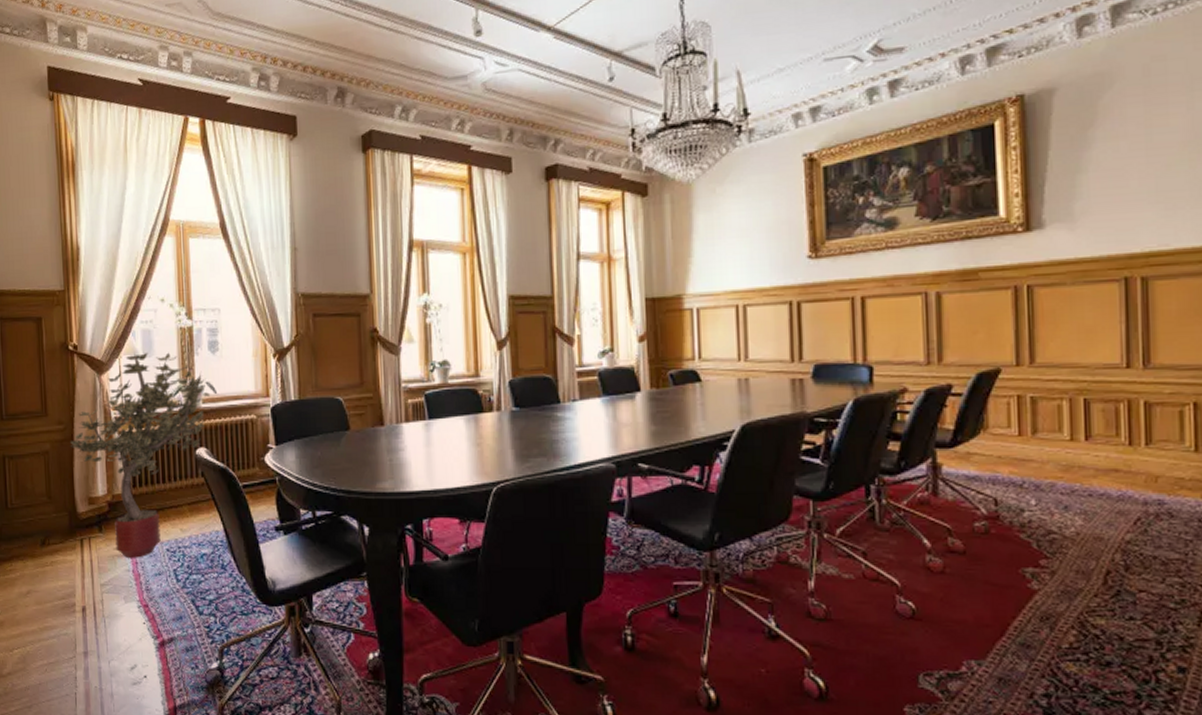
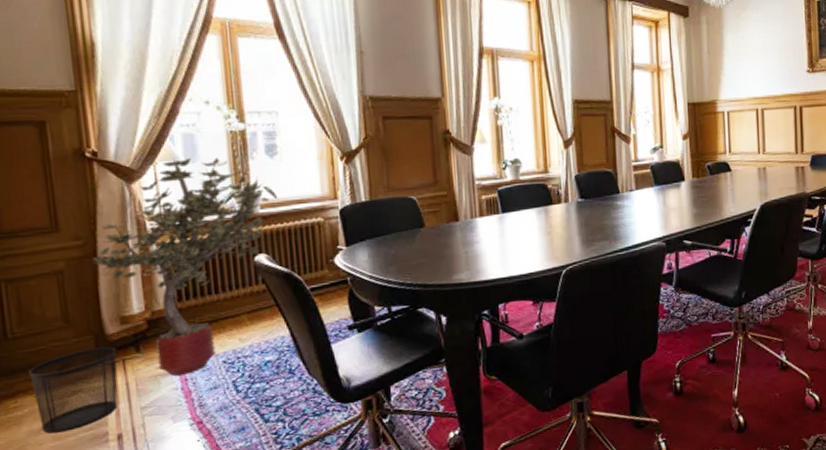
waste bin: none [21,524,85,598] -> present [29,346,118,434]

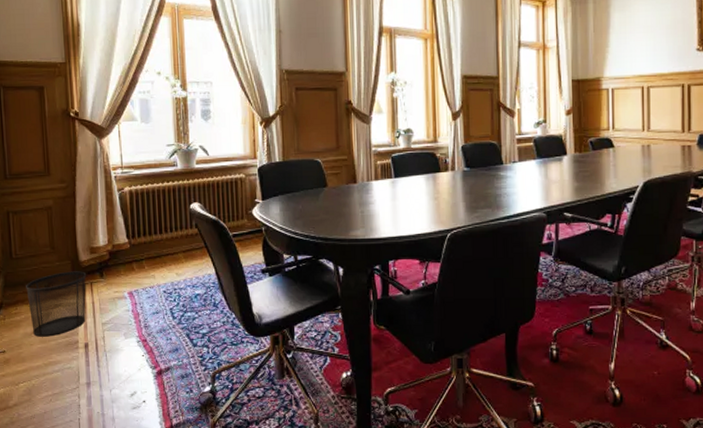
potted tree: present [91,157,269,376] -> none [72,119,203,300]

